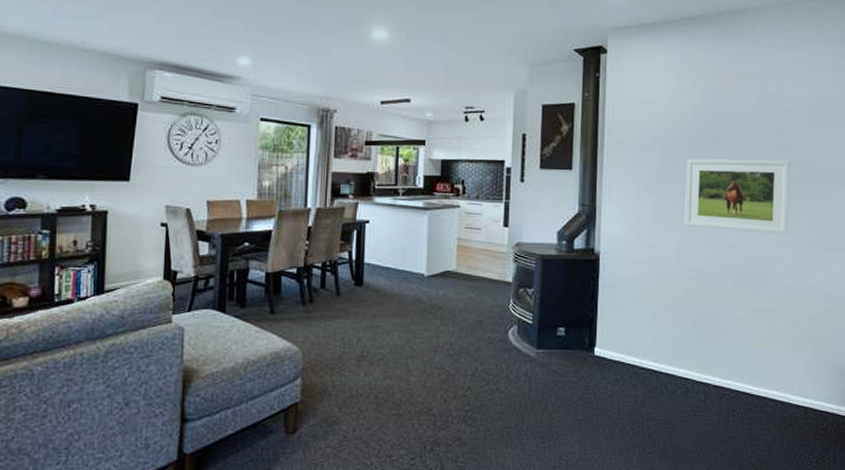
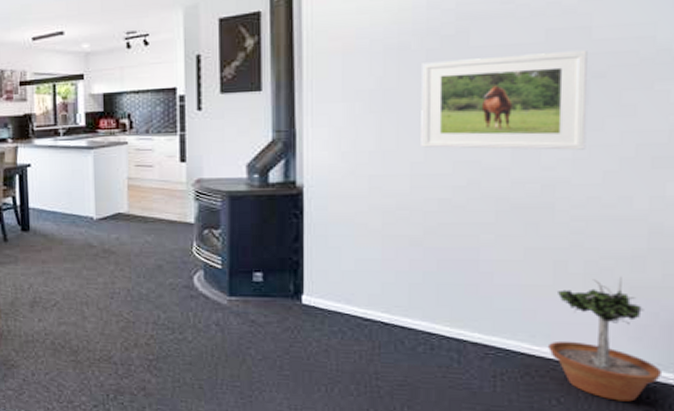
potted tree: none [763,331,831,429] -> present [548,276,663,402]

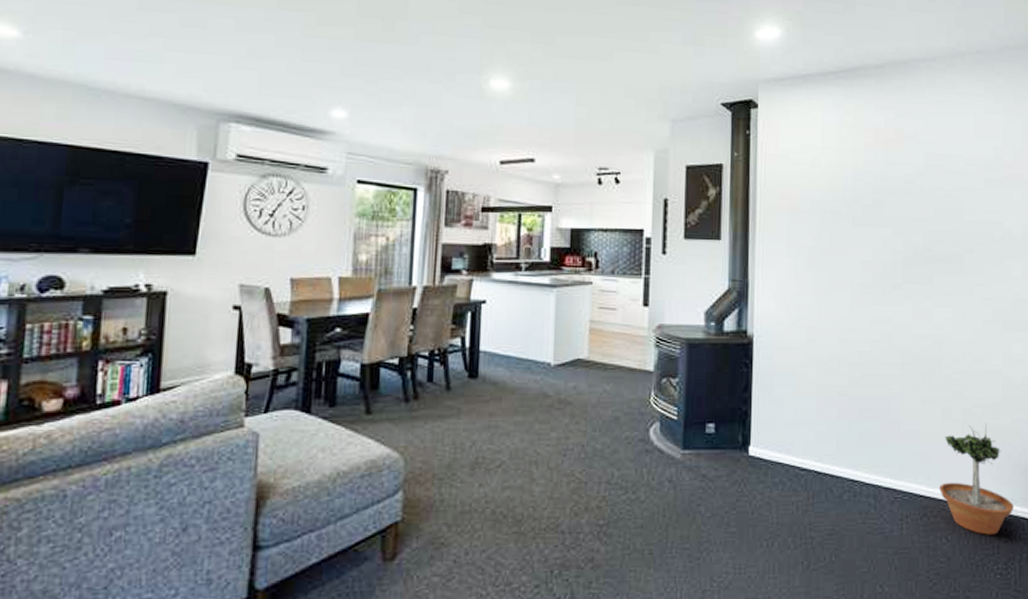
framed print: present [421,49,588,150] -> none [847,227,962,312]

